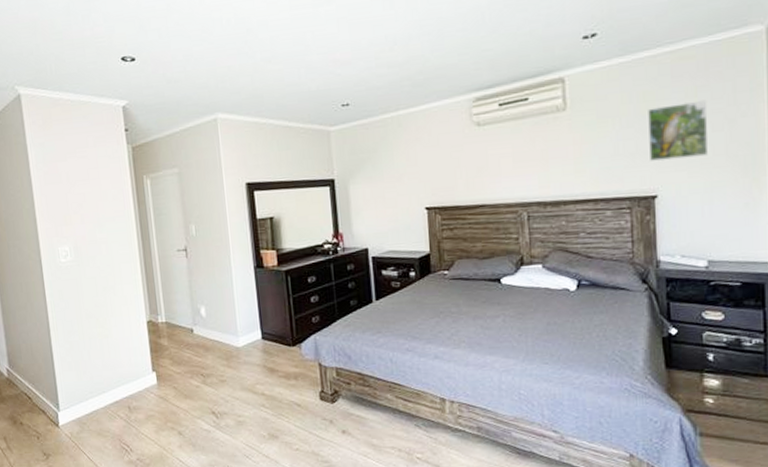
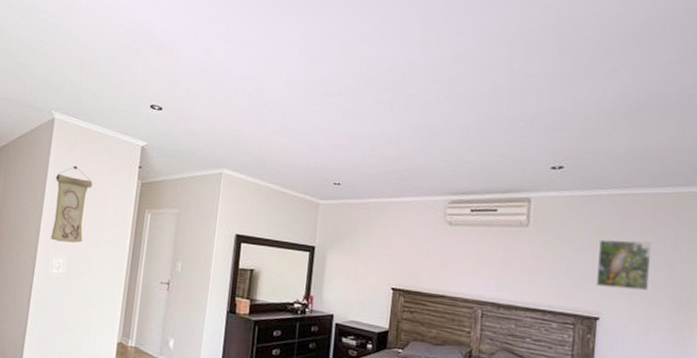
wall scroll: none [38,142,84,228] -> present [50,165,93,243]

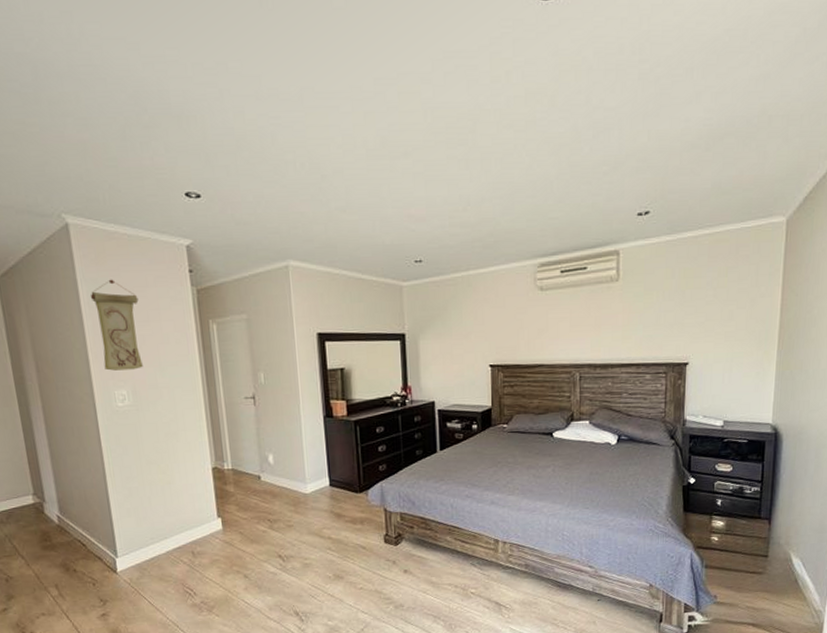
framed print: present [597,239,652,291] -> none [685,280,735,332]

